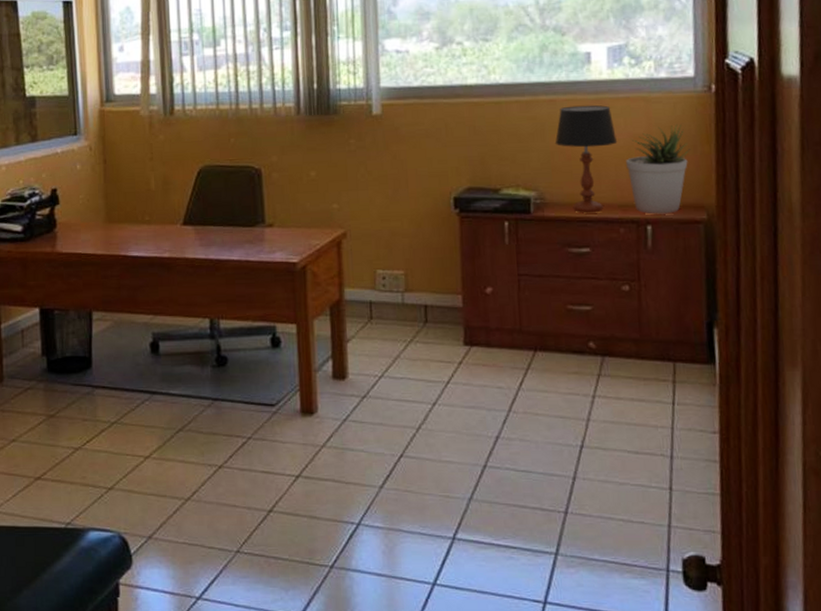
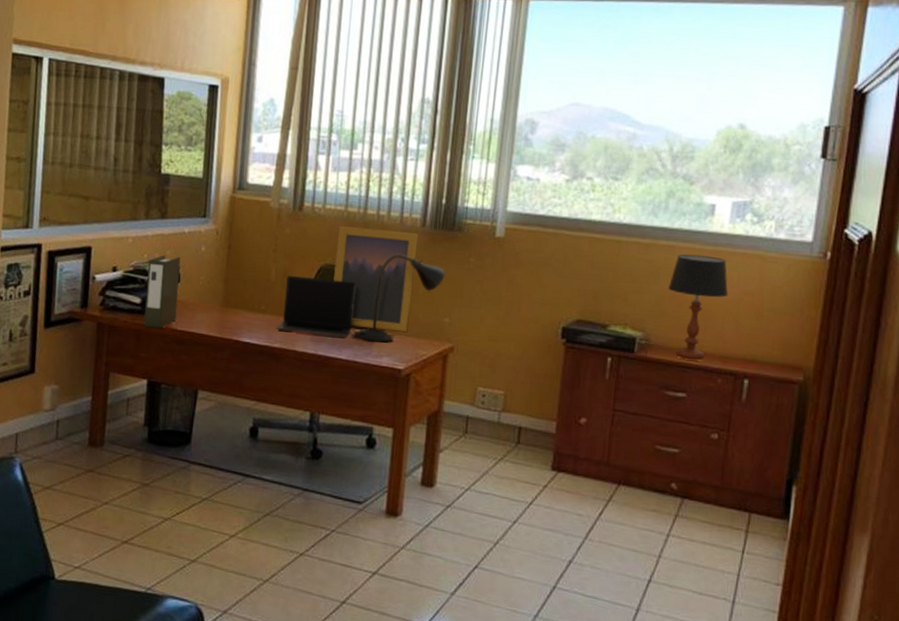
binder: none [24,177,60,254] -> present [143,255,181,329]
laptop computer: none [163,179,240,241] -> present [276,276,356,339]
picture frame: none [213,122,297,226] -> present [334,226,418,333]
desk lamp: none [240,146,328,239] -> present [351,254,446,343]
potted plant: present [626,124,691,215] -> none [733,285,798,371]

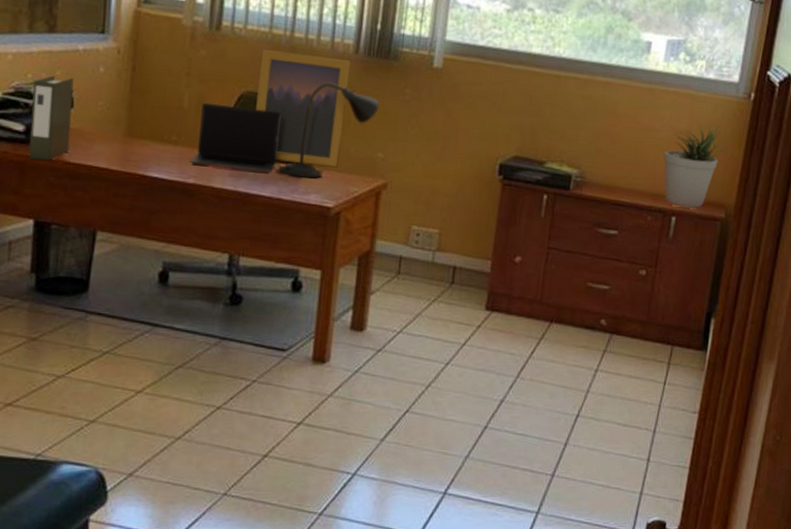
table lamp: present [667,254,729,361] -> none [603,91,661,198]
potted plant: none [733,285,798,371] -> present [664,124,723,209]

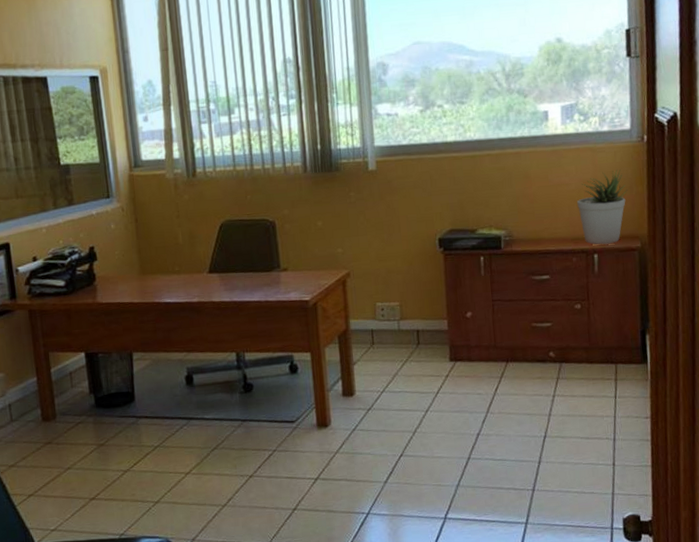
binder: present [28,75,74,161] -> none [64,237,100,306]
laptop computer: present [190,103,281,174] -> none [192,231,259,287]
picture frame: present [256,49,351,168] -> none [231,179,308,271]
desk lamp: present [275,83,381,179] -> none [259,200,332,282]

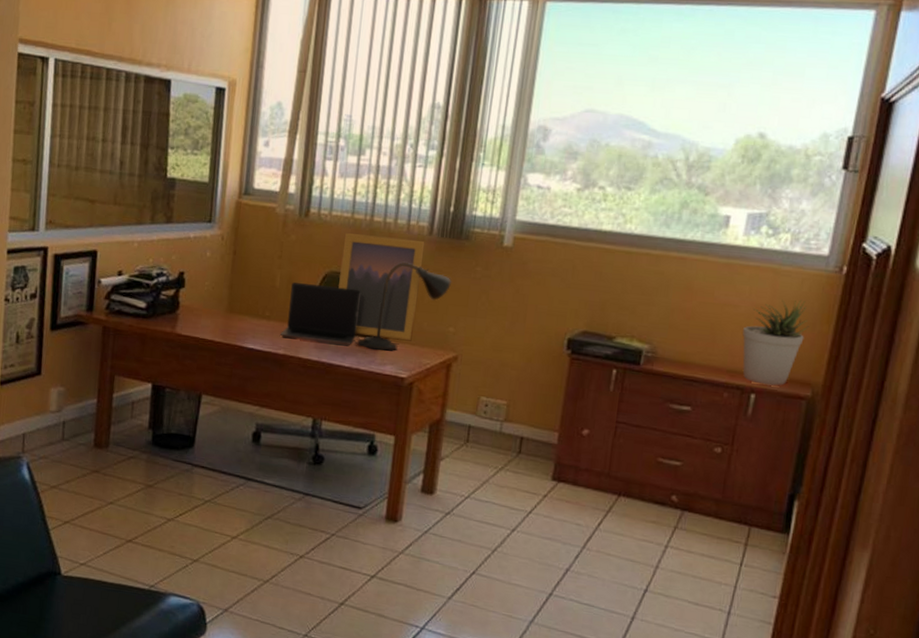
laptop computer: none [192,231,259,287] -> present [280,282,361,346]
picture frame: none [231,179,308,271] -> present [338,233,425,341]
desk lamp: none [259,200,332,282] -> present [355,262,452,351]

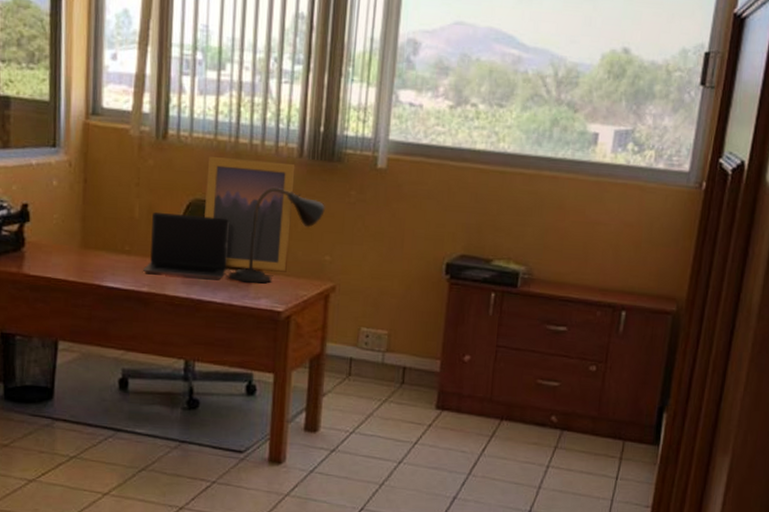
potted plant: present [742,299,810,386] -> none [613,216,674,303]

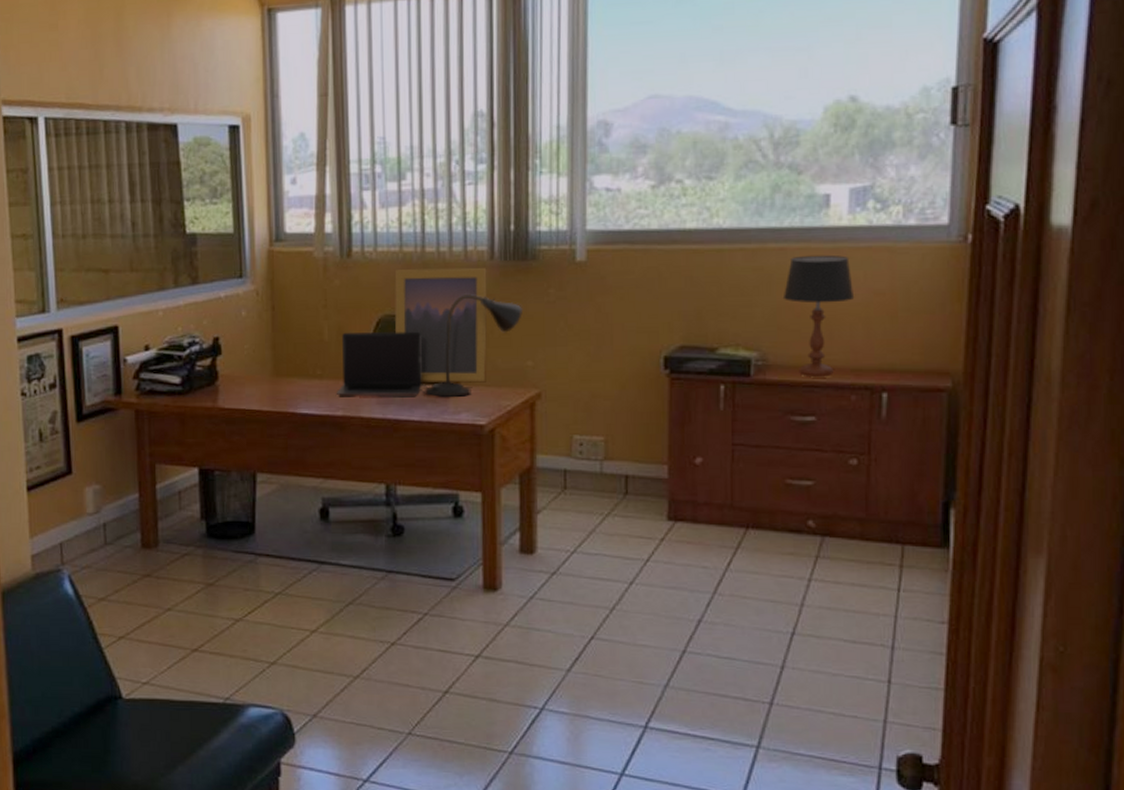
table lamp: none [550,185,609,294] -> present [782,254,855,378]

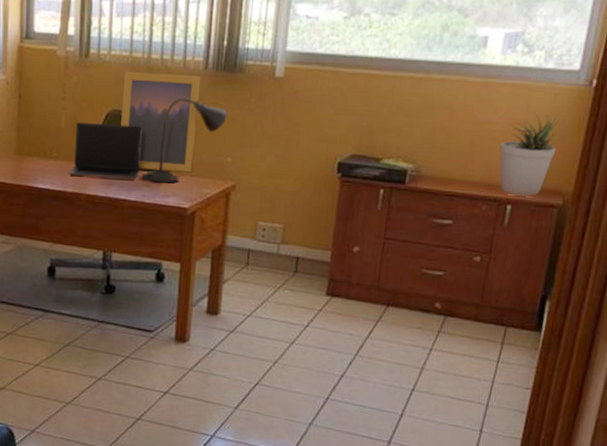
table lamp: present [782,254,855,378] -> none [439,87,497,189]
potted plant: none [863,278,939,381] -> present [499,114,561,197]

